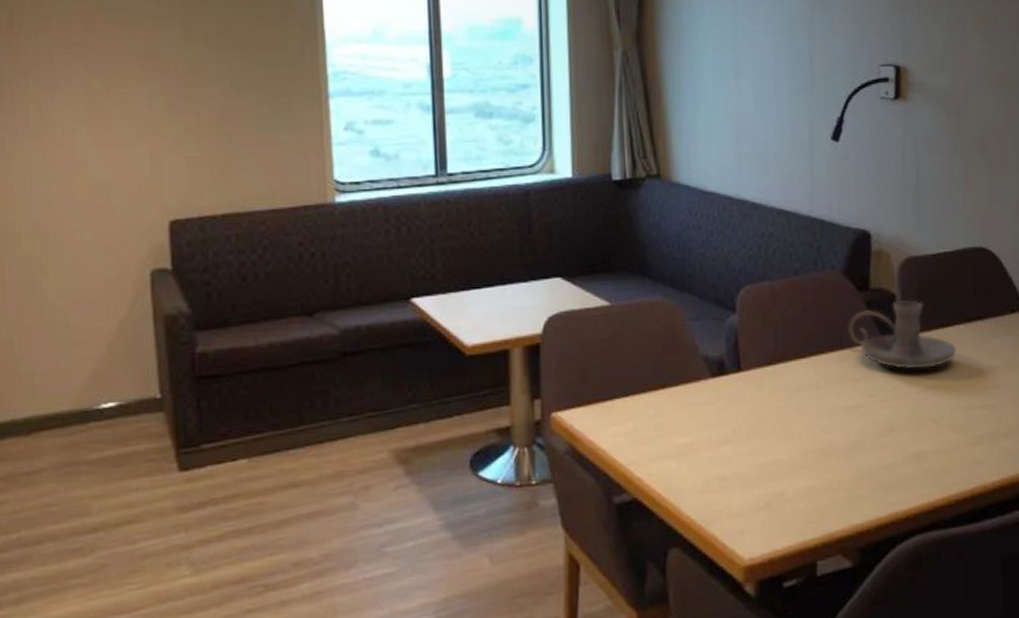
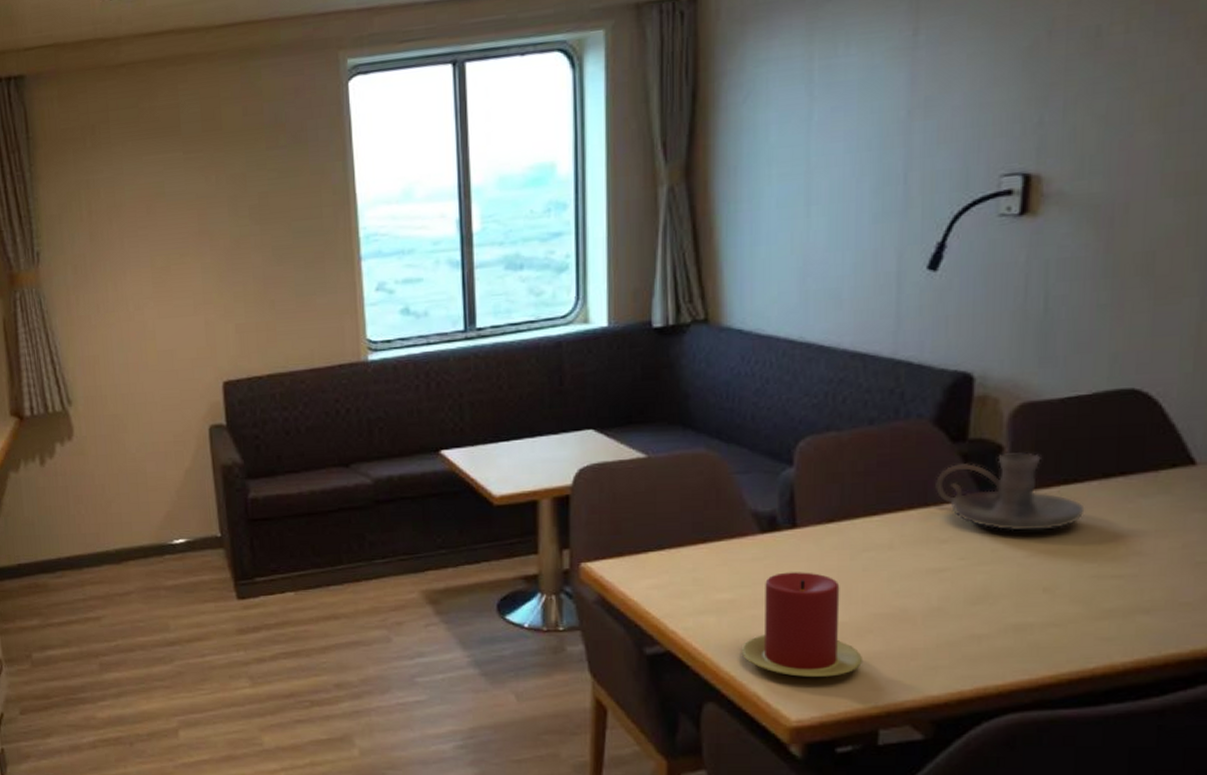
candle: none [699,413,800,516] -> present [741,572,862,677]

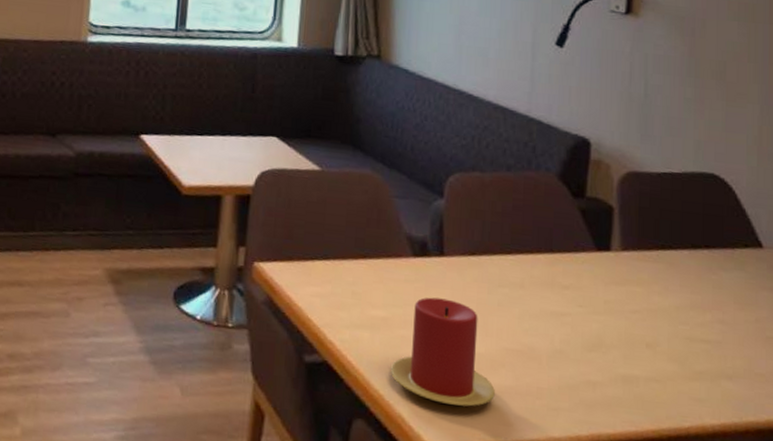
candle holder: present [936,452,1085,531] -> none [559,214,678,290]

